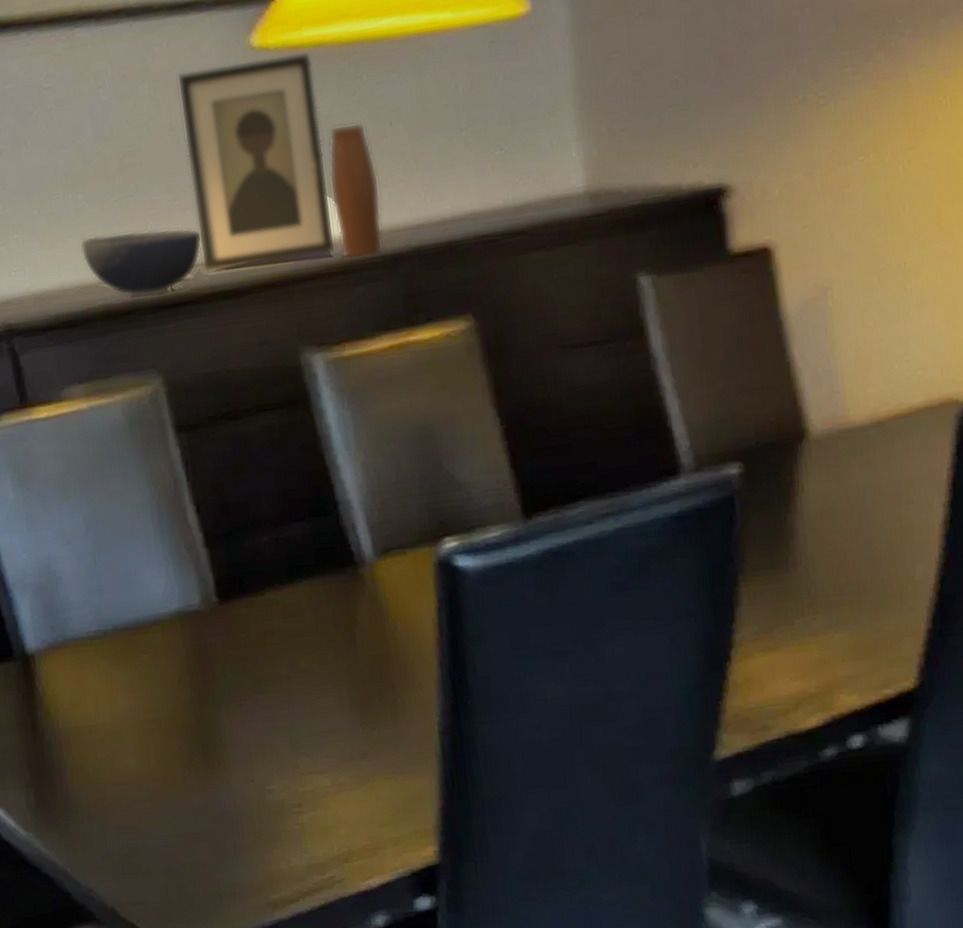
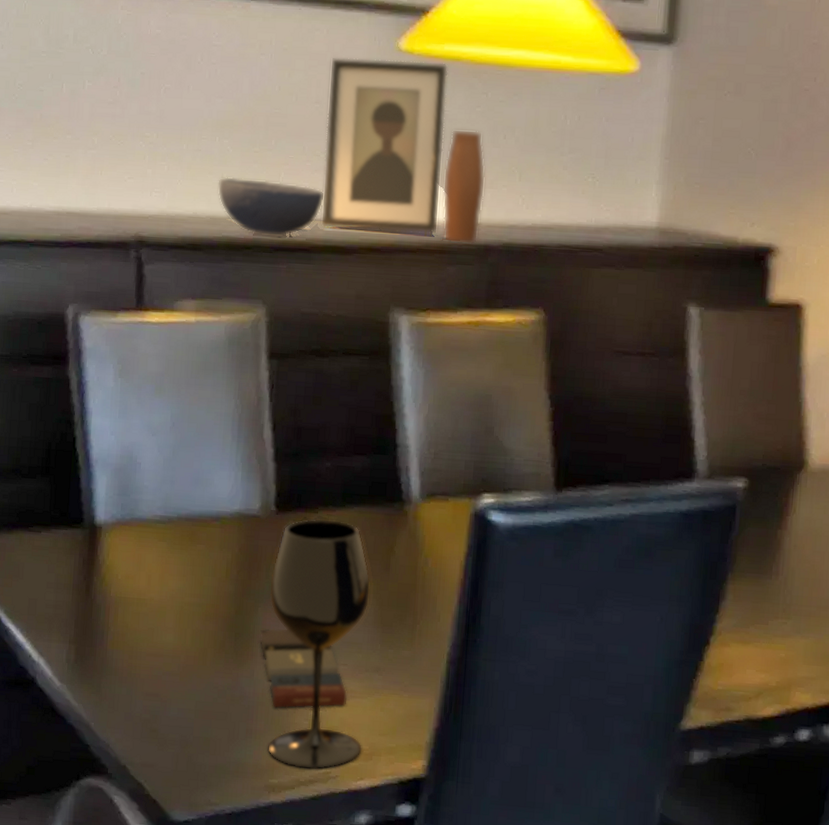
wineglass: none [227,598,364,878] -> present [268,519,370,769]
book set: none [228,729,337,818] -> present [260,628,347,708]

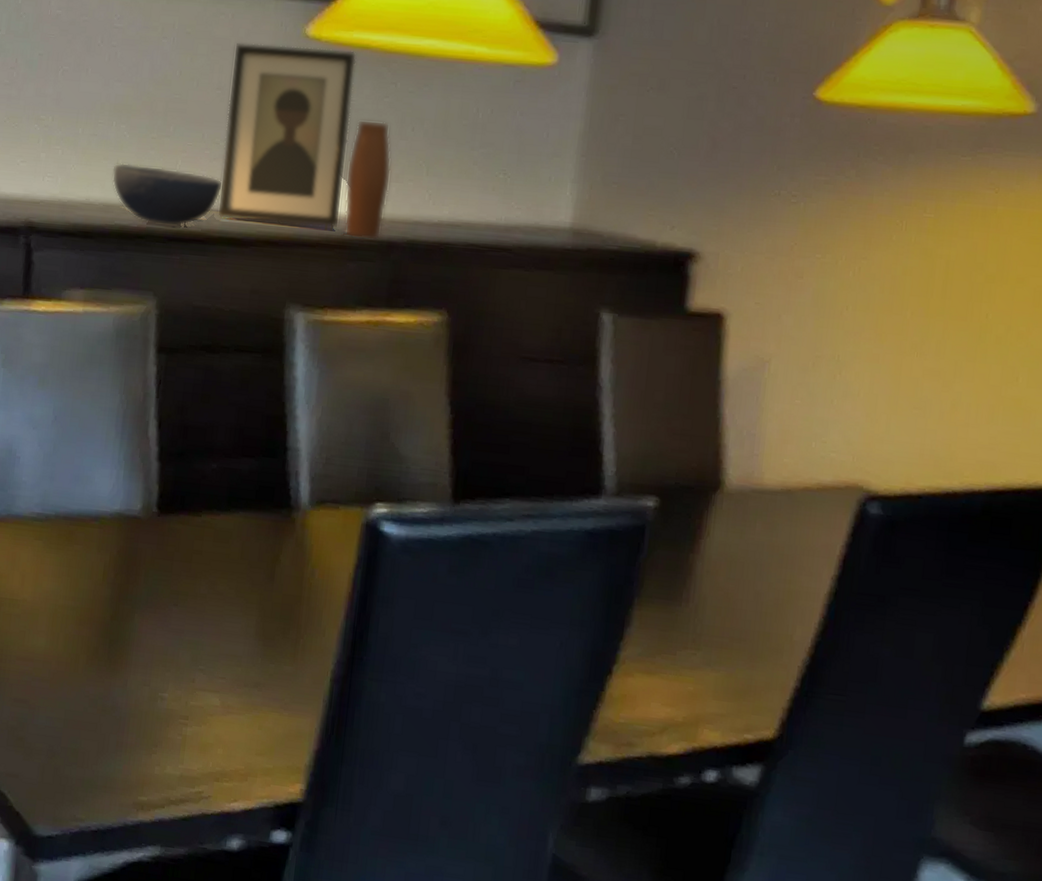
book set: present [260,628,347,708] -> none [134,636,224,722]
wineglass: present [268,519,370,769] -> none [138,522,253,788]

